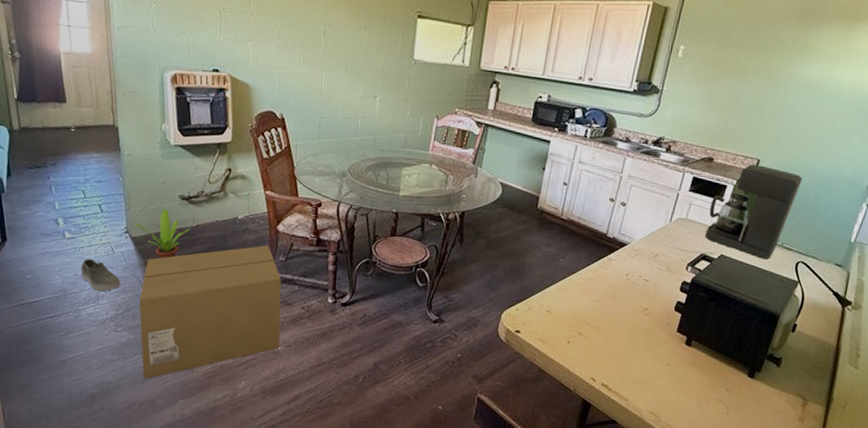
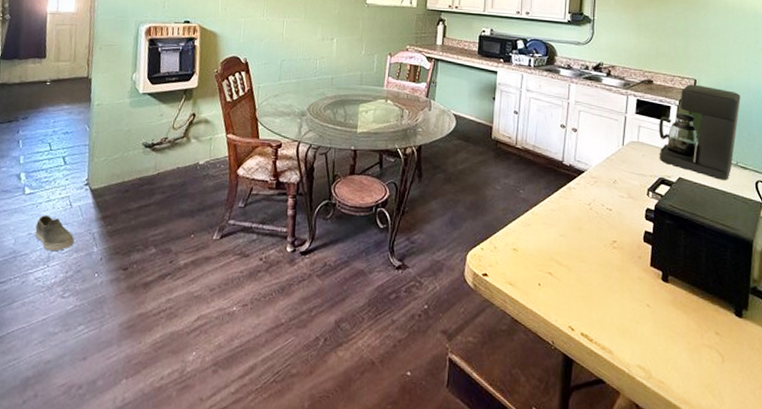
potted plant: present [134,208,191,259] -> none [95,157,152,212]
box: present [139,245,282,379] -> none [85,190,240,355]

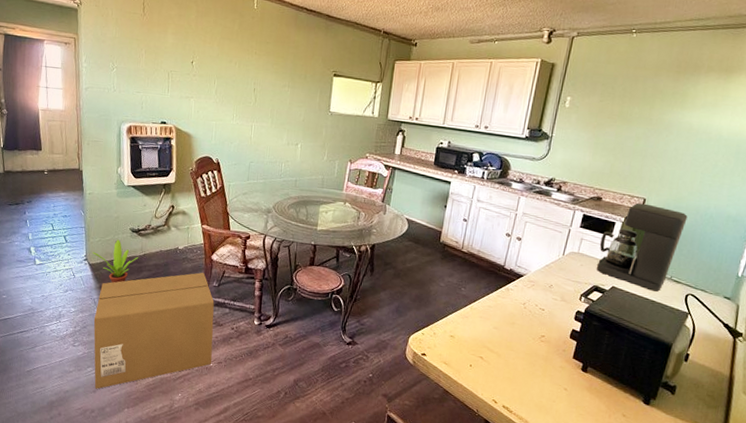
shoe: present [35,215,75,252] -> none [47,282,80,311]
box: none [85,190,240,355] -> present [93,272,214,389]
potted plant: none [95,157,152,212] -> present [92,239,139,283]

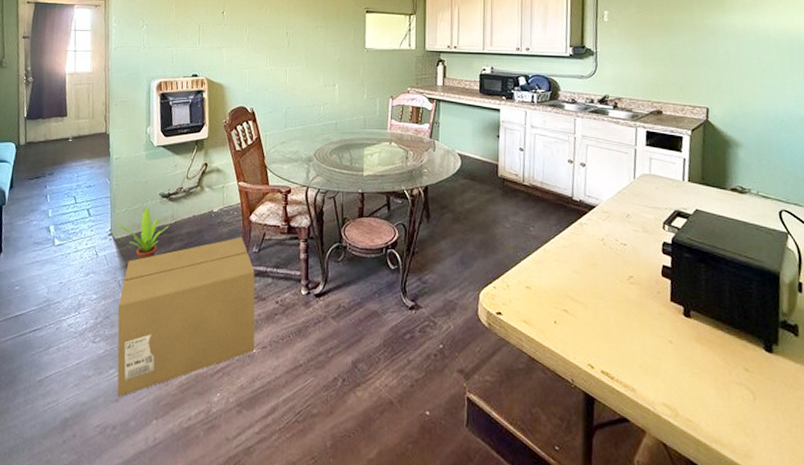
coffee maker: present [596,203,688,293] -> none [670,113,758,212]

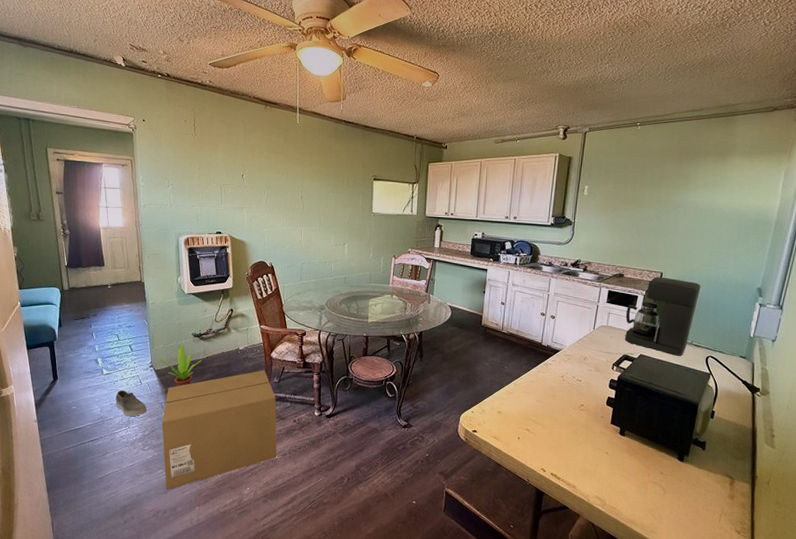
shoe: none [65,265,102,299] -> present [115,390,147,417]
coffee maker: none [670,113,758,212] -> present [624,277,701,357]

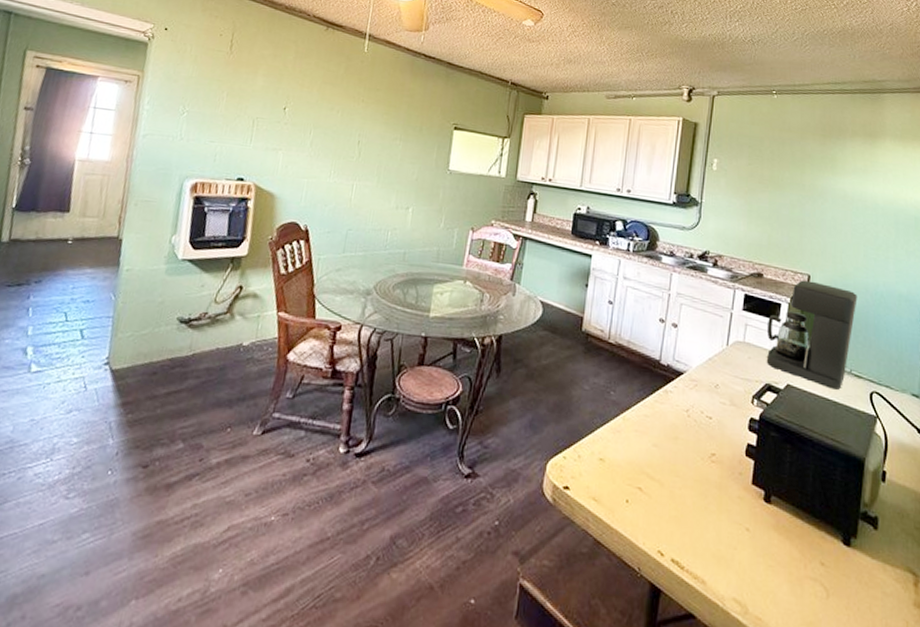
shoe: present [115,390,147,417] -> none [38,398,87,443]
potted plant: present [157,344,202,387] -> none [118,333,185,398]
box: present [161,369,277,490] -> none [88,378,286,569]

